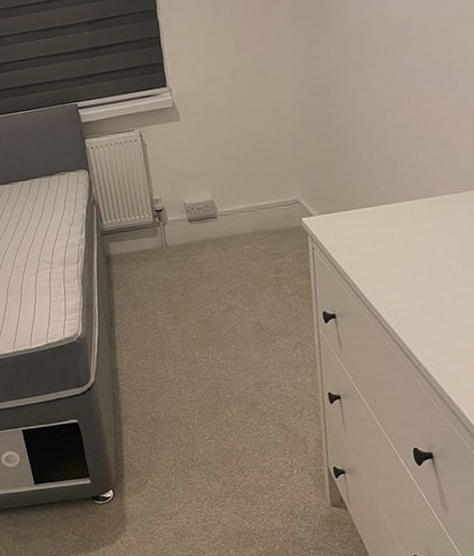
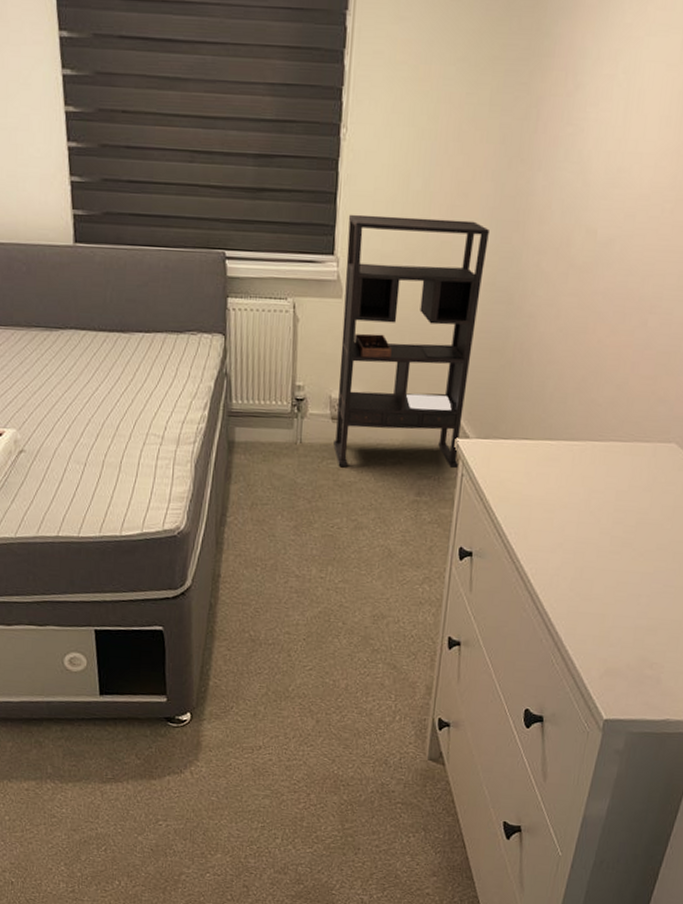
bookshelf: none [173,33,308,260] -> present [333,214,489,469]

